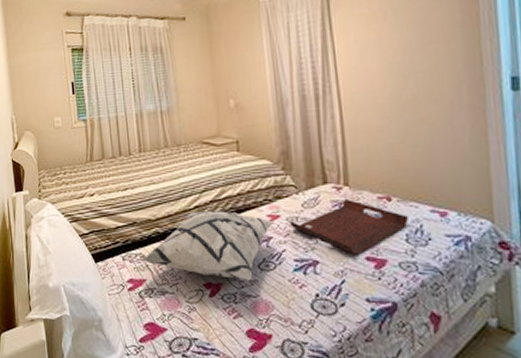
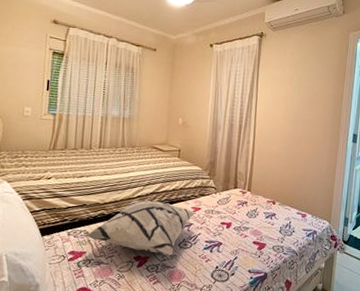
serving tray: present [290,198,408,255] -> none [207,200,283,240]

